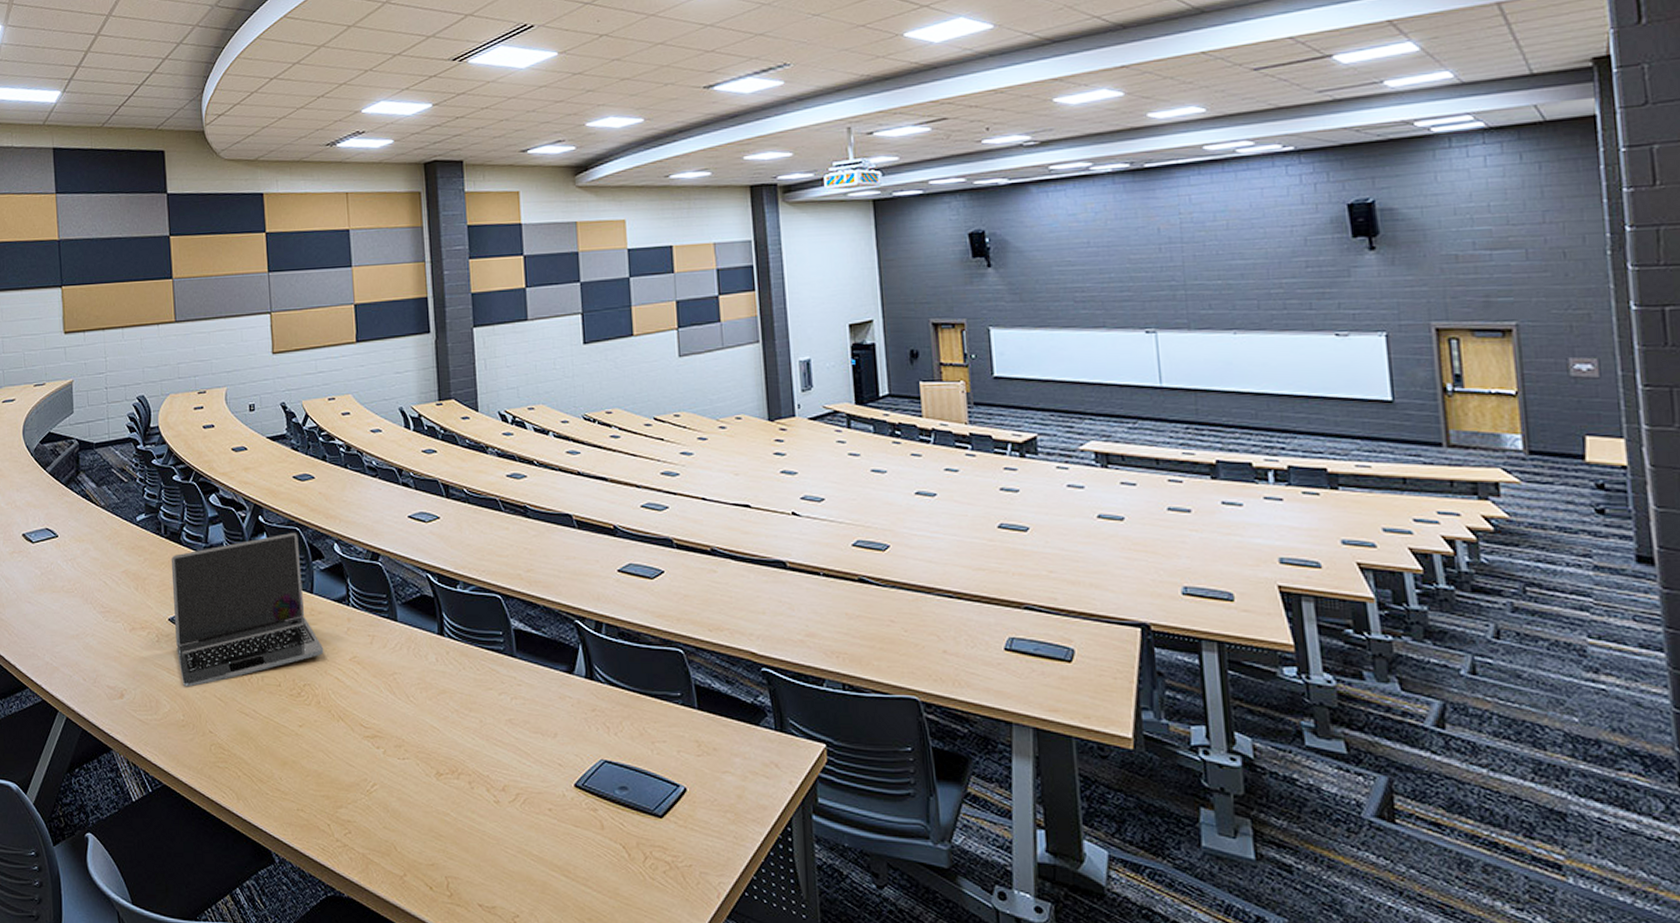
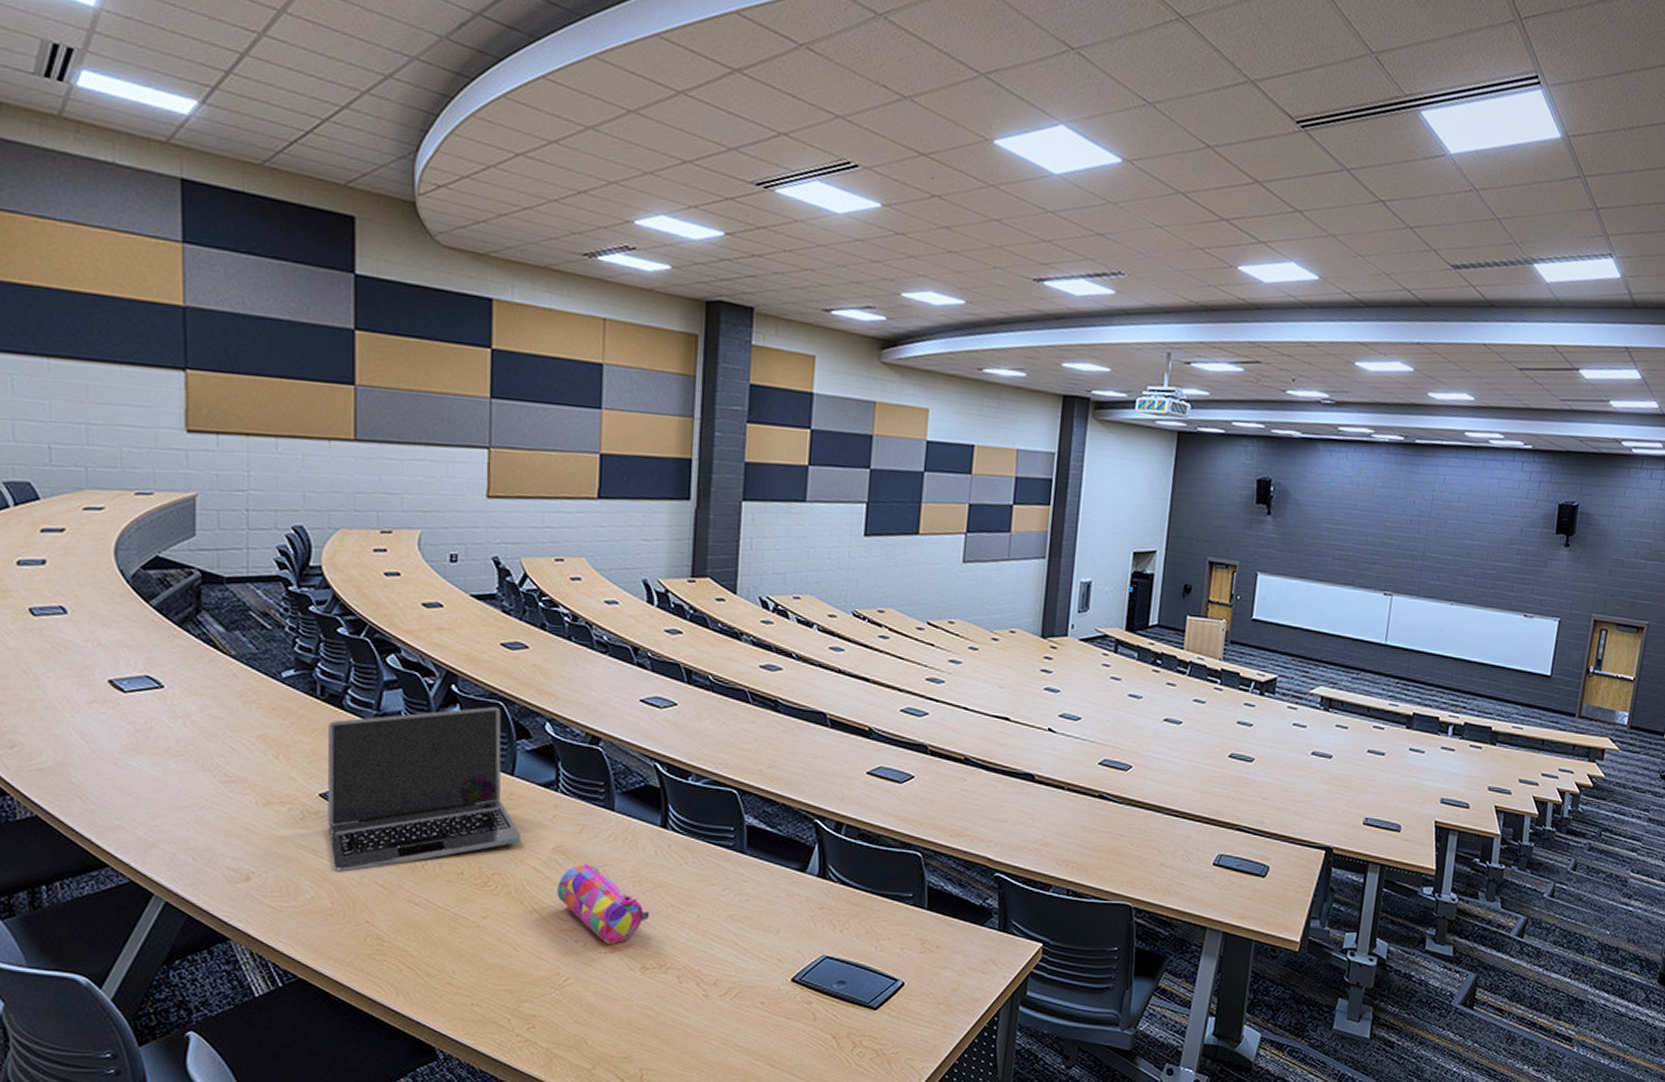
pencil case: none [357,672,438,750] -> present [557,863,649,944]

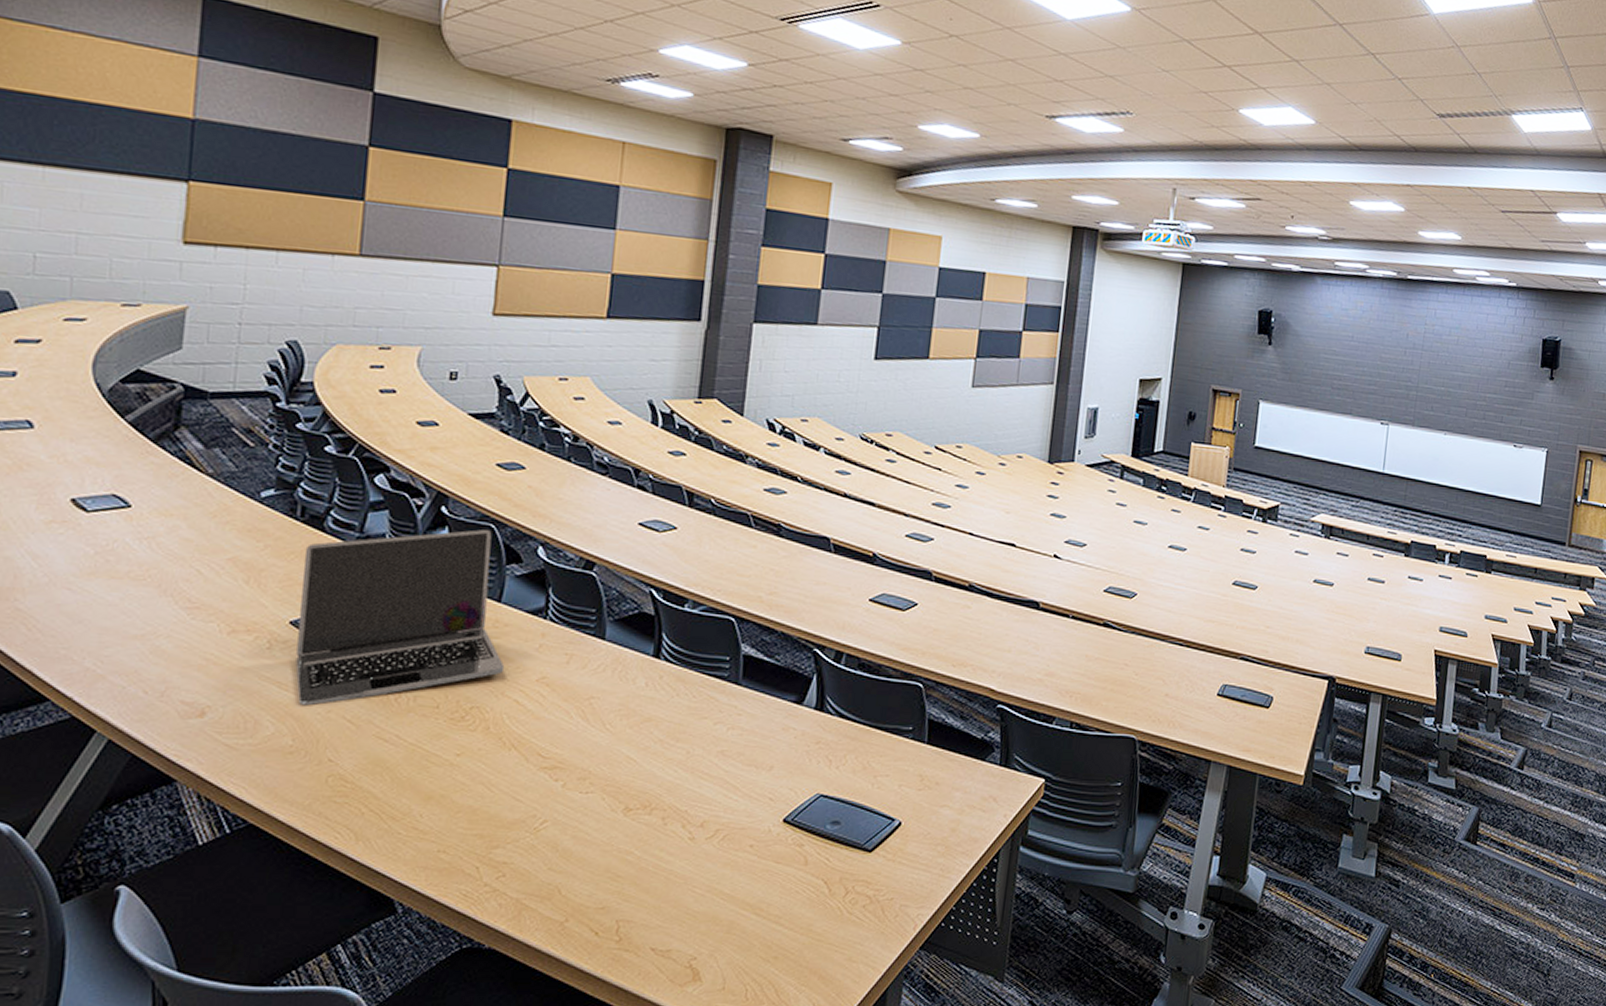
pencil case: present [557,863,649,944] -> none [539,695,636,783]

